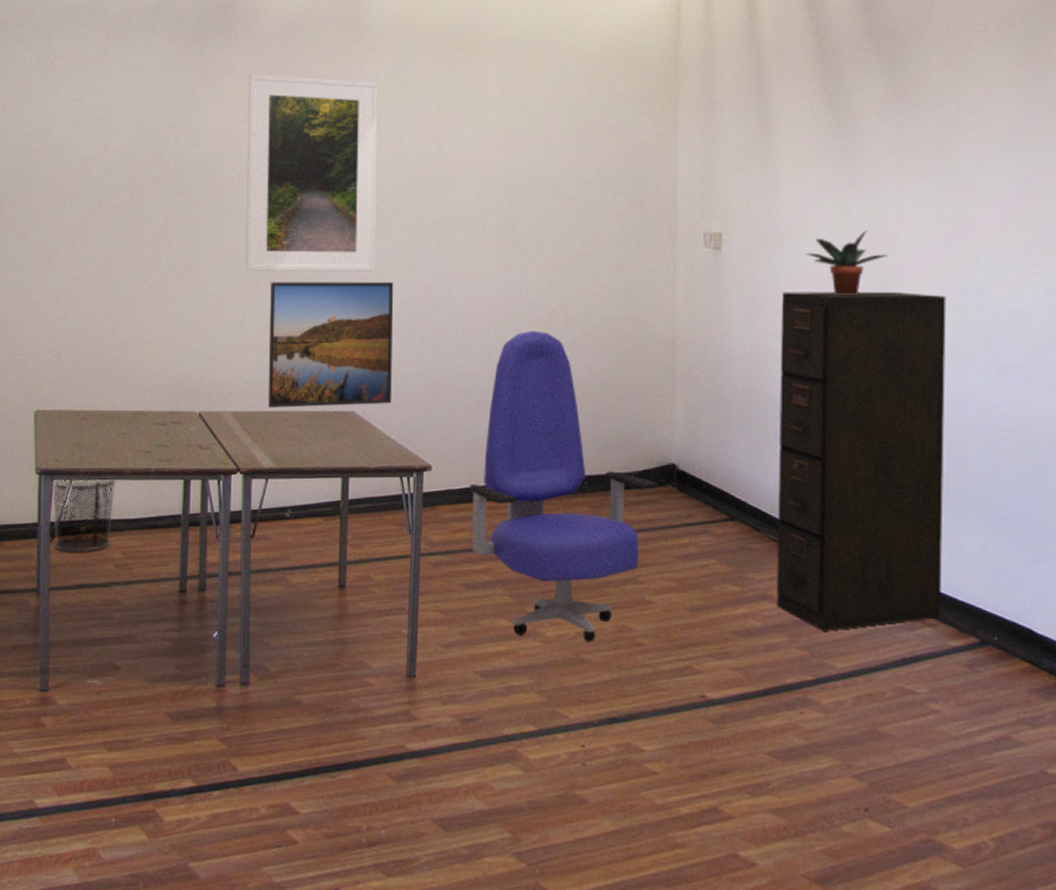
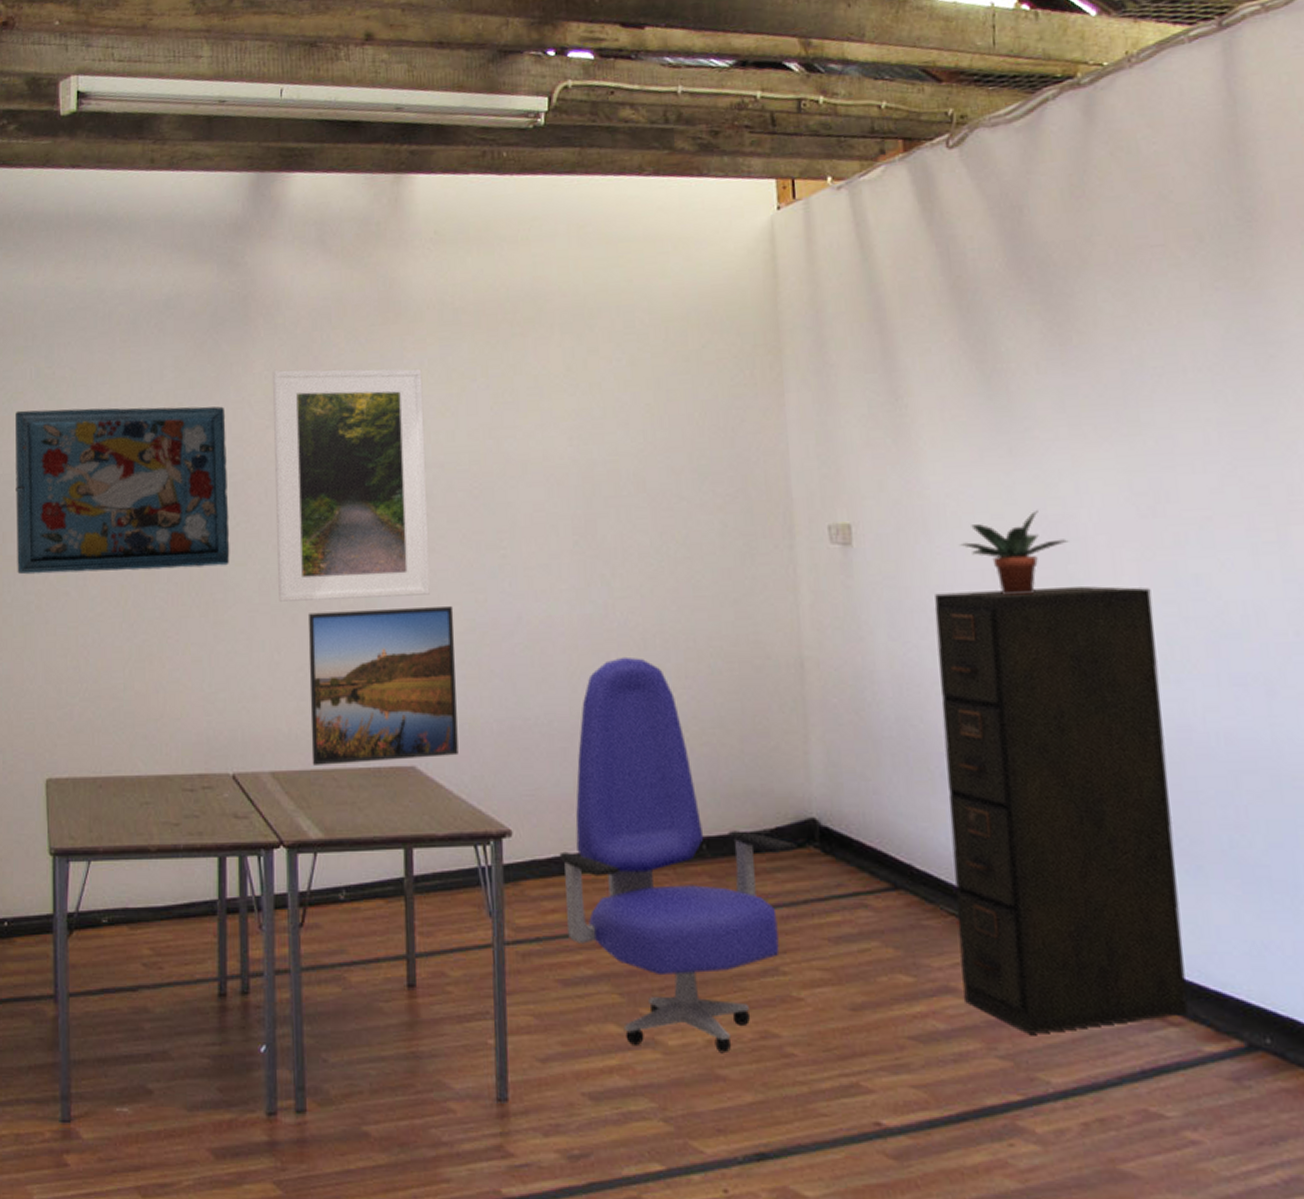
rug: none [14,93,206,238] -> present [16,406,230,575]
waste bin: present [52,478,117,554] -> none [69,858,141,951]

